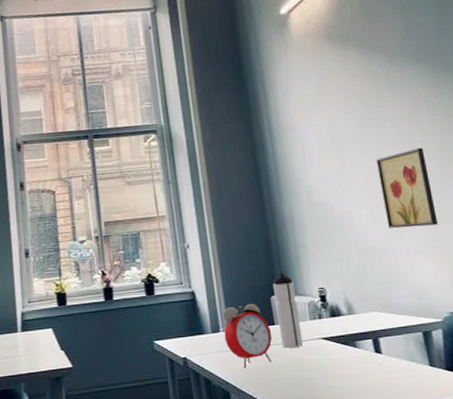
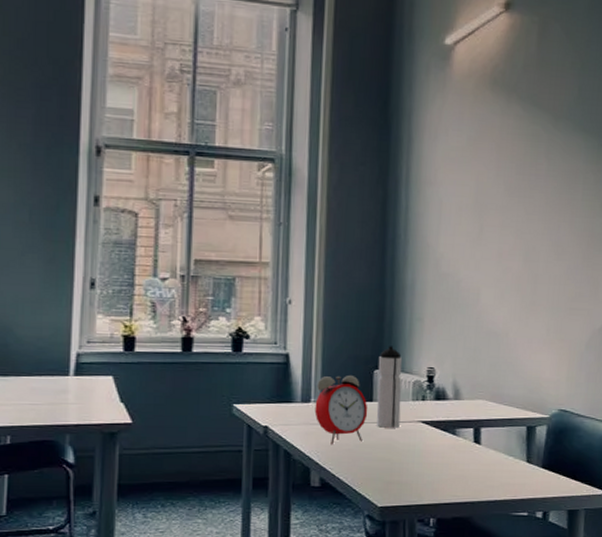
wall art: present [376,147,439,228] -> none [514,228,570,315]

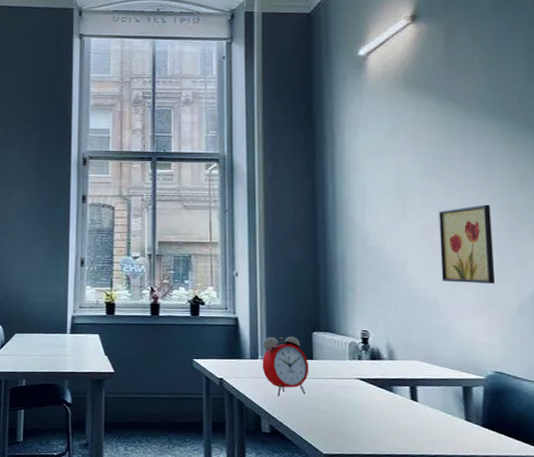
water bottle: present [376,346,403,428] -> none [316,311,339,384]
wall art: none [514,228,570,315] -> present [439,204,496,284]

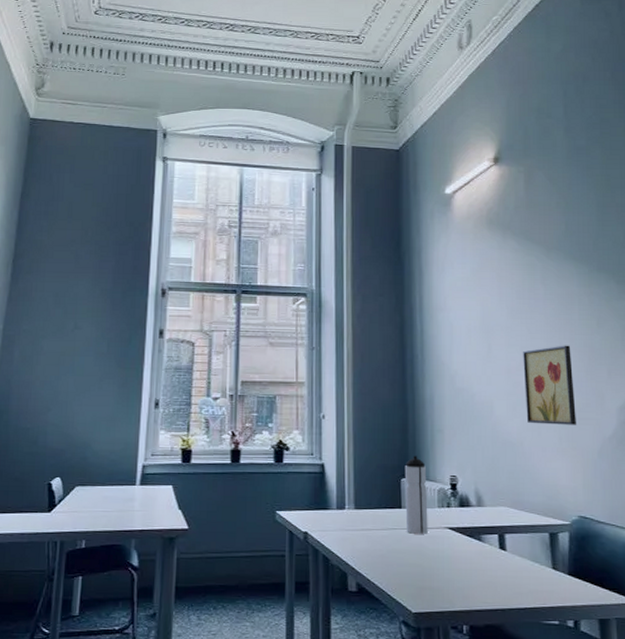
alarm clock: present [262,336,309,397] -> none [349,484,398,551]
water bottle: none [316,311,339,384] -> present [404,455,428,534]

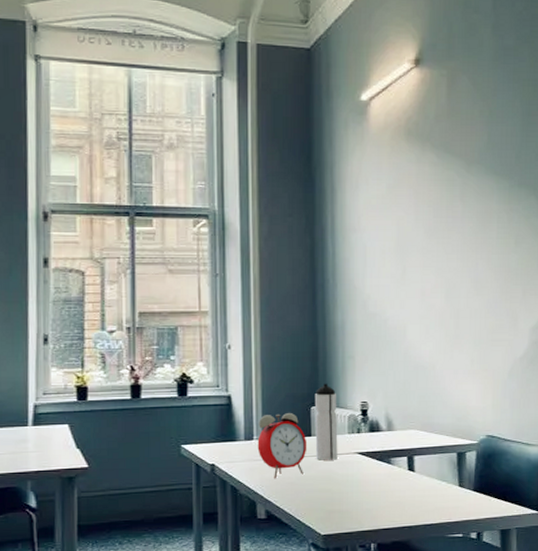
alarm clock: none [349,484,398,551] -> present [257,413,307,479]
wall art: present [523,345,577,425] -> none [438,265,490,347]

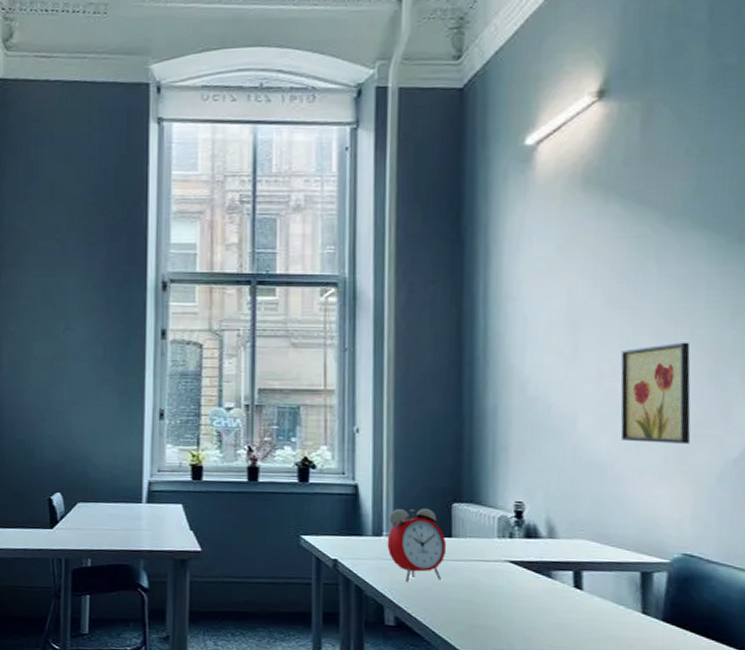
water bottle: present [314,383,338,460] -> none [456,477,485,567]
wall art: none [438,265,490,347] -> present [620,342,691,444]

